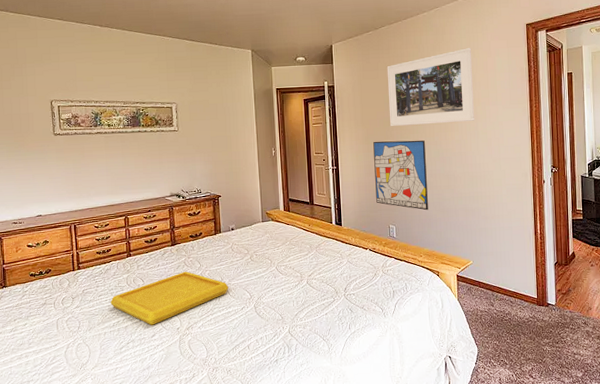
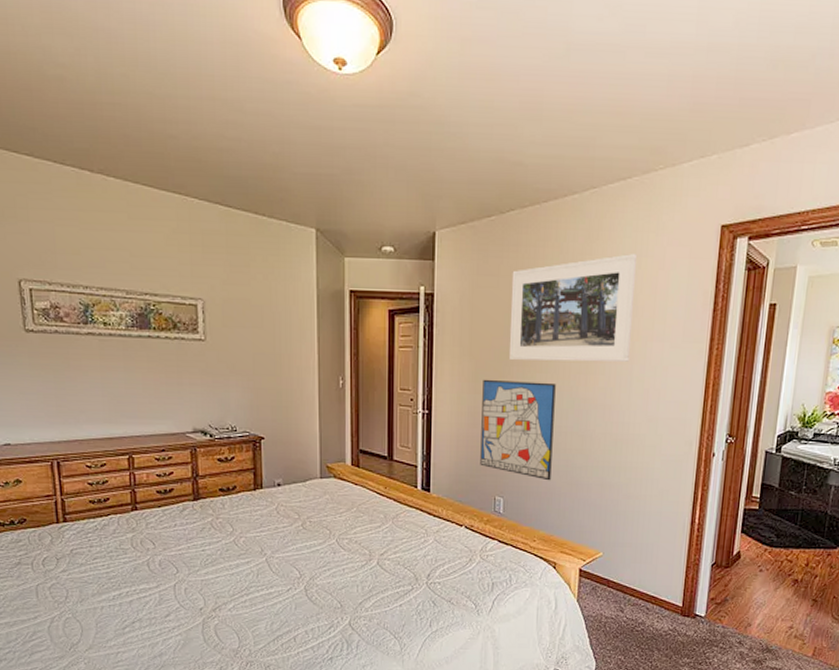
serving tray: present [110,271,229,325] -> none [109,536,271,602]

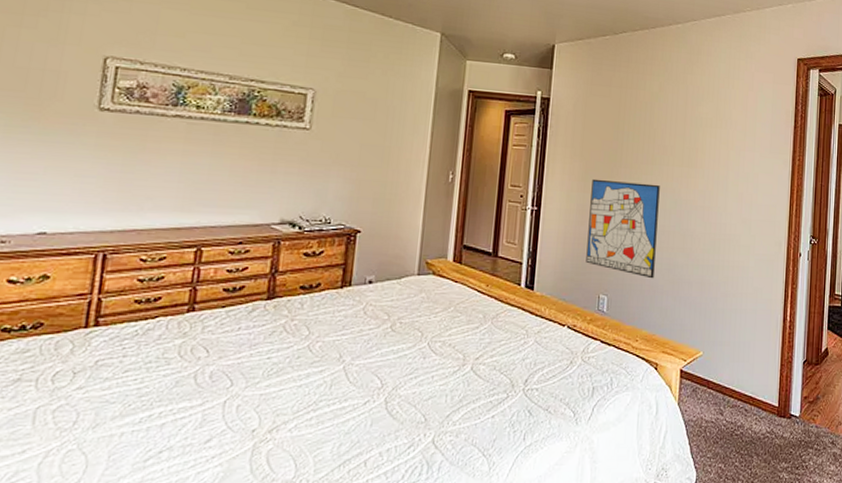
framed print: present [508,254,636,363] -> none [617,76,730,168]

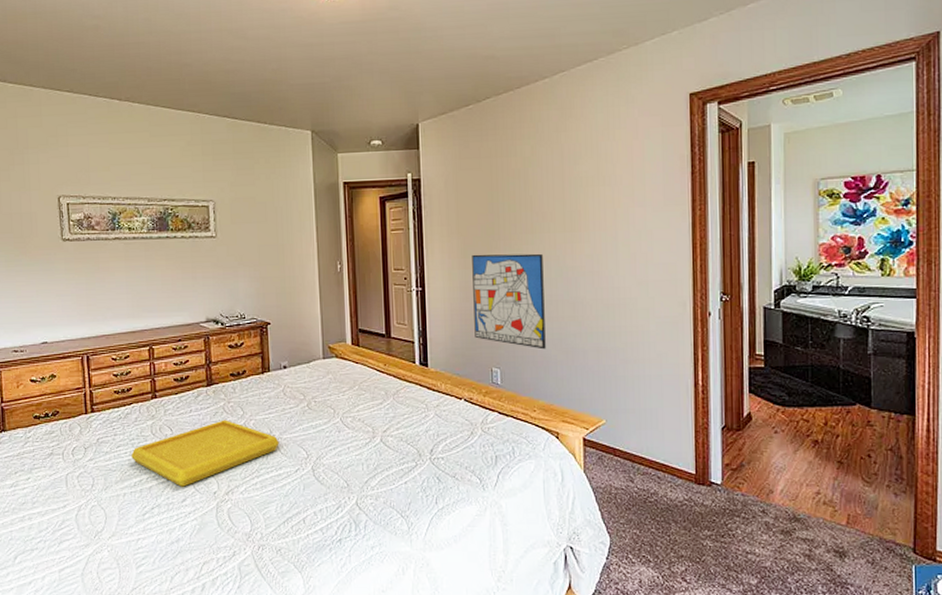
serving tray: none [142,340,349,424] -> present [131,420,279,487]

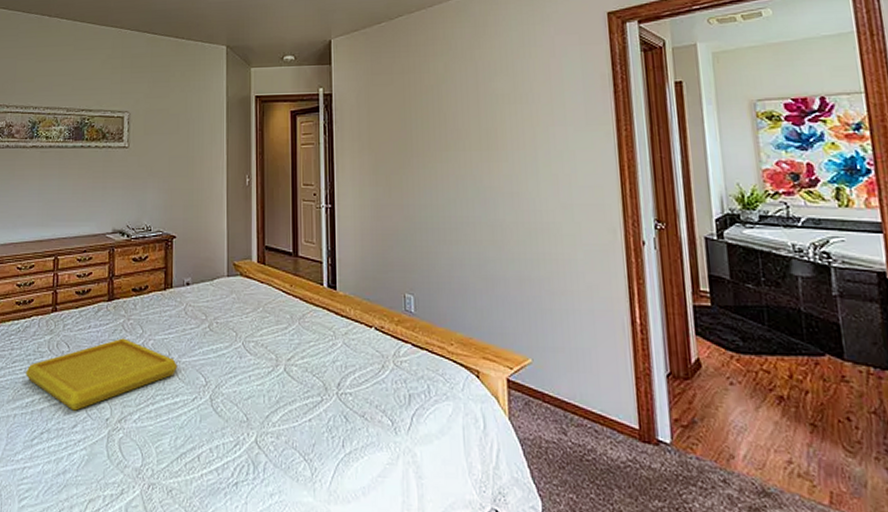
wall art: present [472,253,546,350] -> none [384,171,463,276]

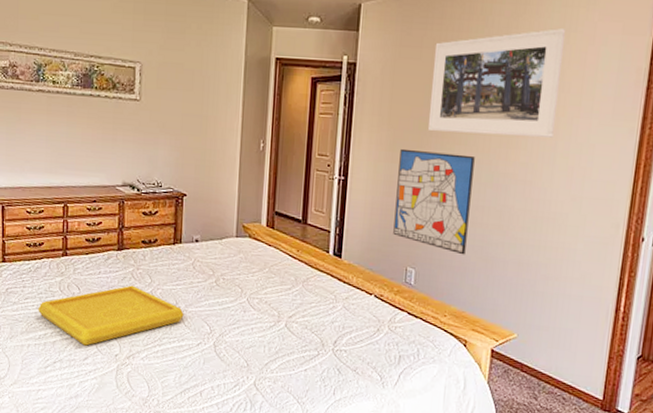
wall art: none [384,171,463,276] -> present [393,148,475,255]
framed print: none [404,45,532,152] -> present [427,28,565,138]

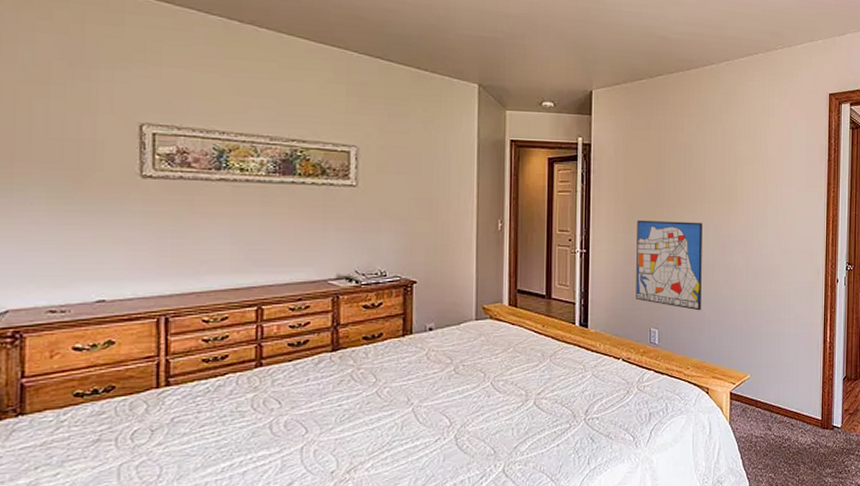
serving tray: present [38,285,184,346] -> none [220,388,418,469]
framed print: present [427,28,565,138] -> none [660,114,765,204]

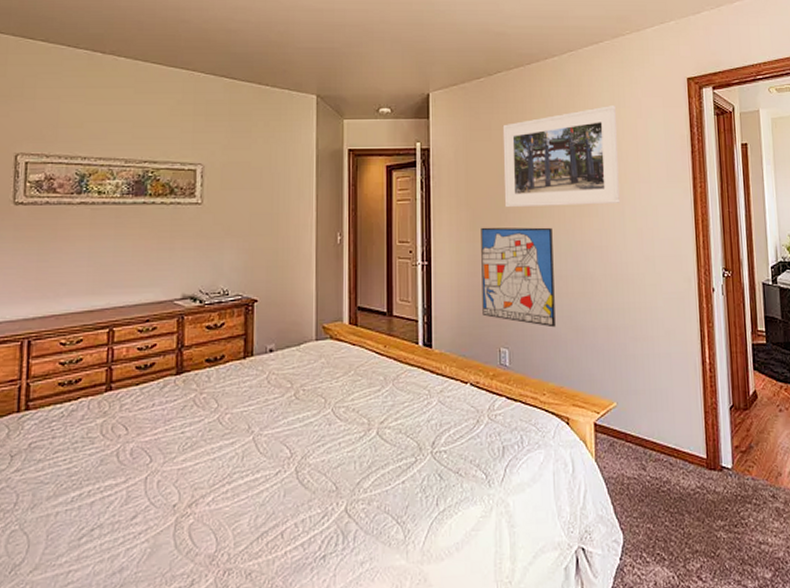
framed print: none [660,114,765,204] -> present [502,106,620,208]

